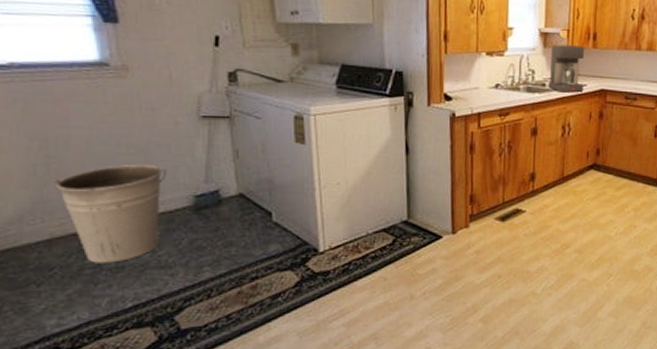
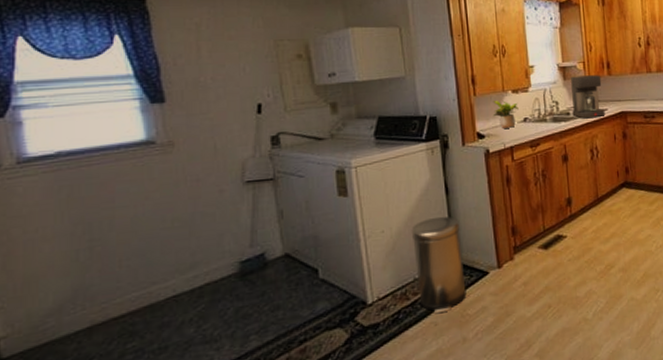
bucket: present [54,164,167,263] -> none [97,235,212,347]
pedal bin: none [367,175,418,269] -> present [411,216,467,313]
potted plant: none [463,62,491,94] -> present [493,100,519,130]

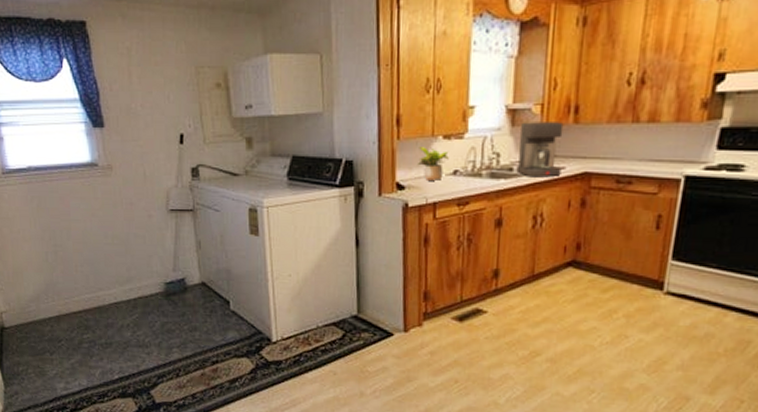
pedal bin: present [411,216,467,313] -> none [317,268,368,364]

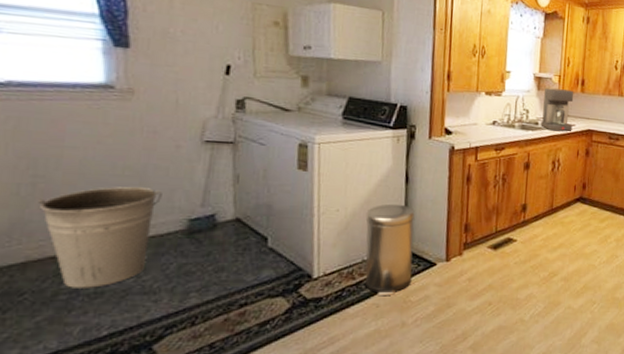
bucket: none [60,253,143,339] -> present [39,186,162,288]
pedal bin: none [317,268,368,364] -> present [364,203,415,295]
potted plant: present [416,147,449,182] -> none [463,100,490,129]

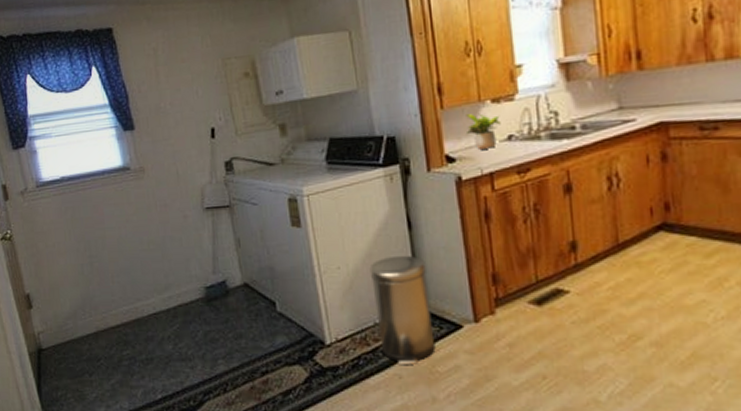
bucket: present [39,186,162,288] -> none [96,258,181,355]
potted plant: none [463,100,490,129] -> present [465,113,501,151]
coffee maker: present [541,88,574,131] -> none [578,70,633,135]

